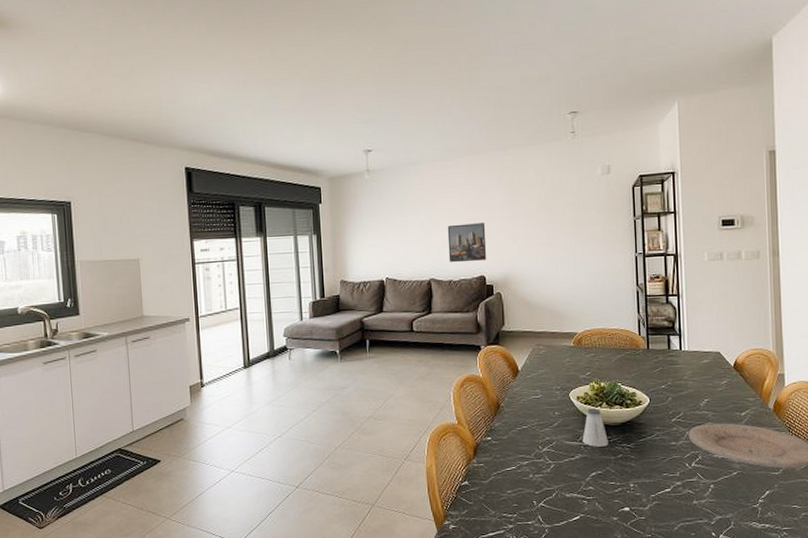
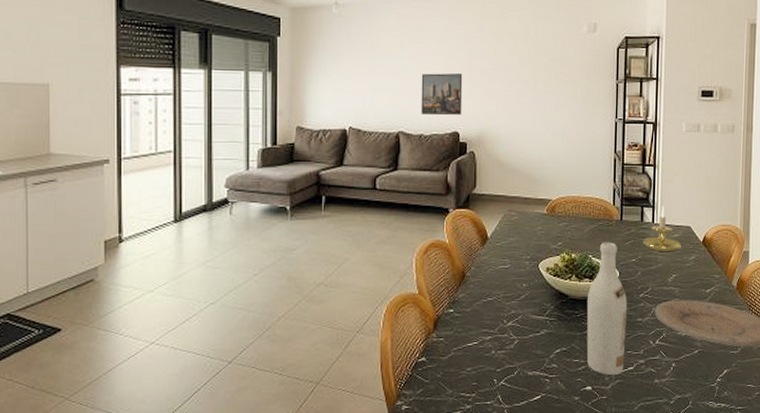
saltshaker: present [582,408,608,447] -> none [549,280,575,322]
wine bottle: none [618,370,661,498] -> present [586,242,627,376]
candle holder: none [672,333,711,378] -> present [643,205,681,252]

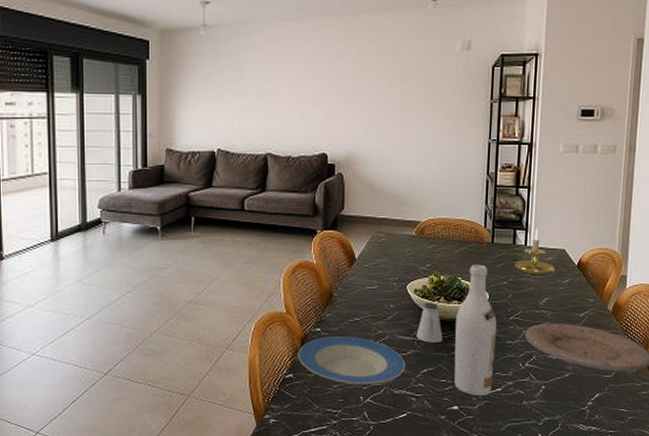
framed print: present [421,73,463,116] -> none [288,94,332,137]
plate: none [431,317,538,367] -> present [298,336,405,384]
saltshaker: none [549,280,575,322] -> present [416,302,443,343]

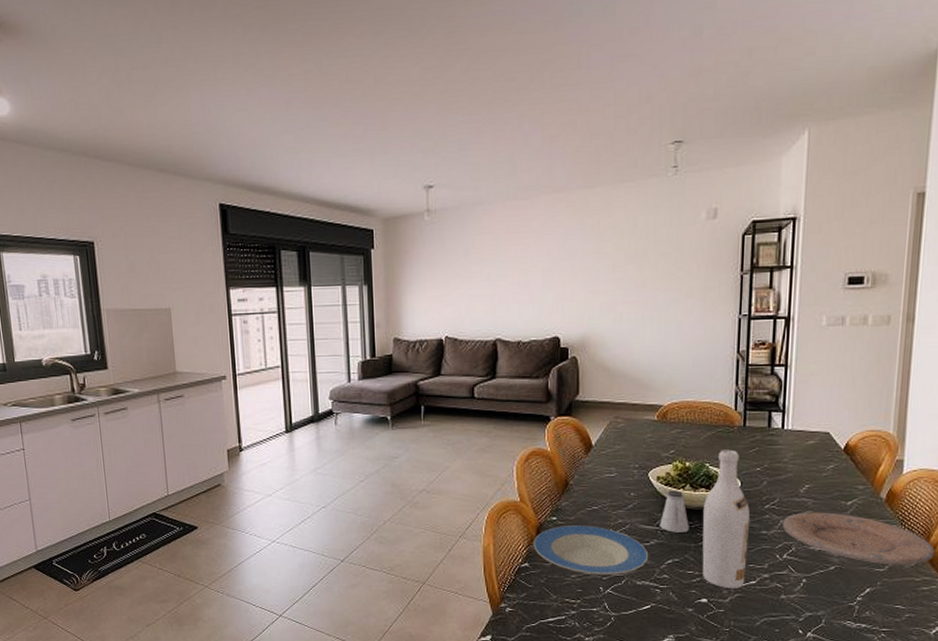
candle holder: present [514,228,555,276] -> none [770,409,817,461]

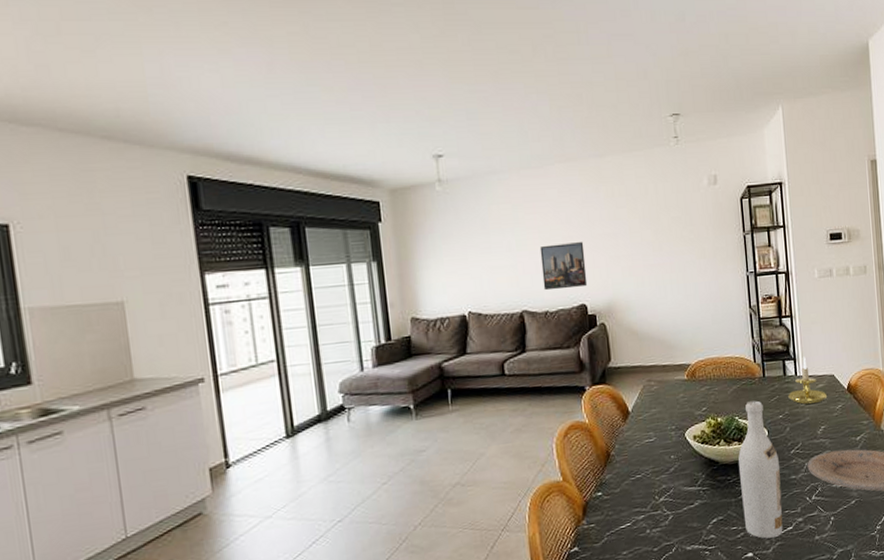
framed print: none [518,275,563,321] -> present [539,242,588,291]
plate: present [533,525,648,575] -> none [581,495,694,548]
saltshaker: present [659,490,689,532] -> none [701,447,728,491]
candle holder: none [770,409,817,461] -> present [788,356,827,405]

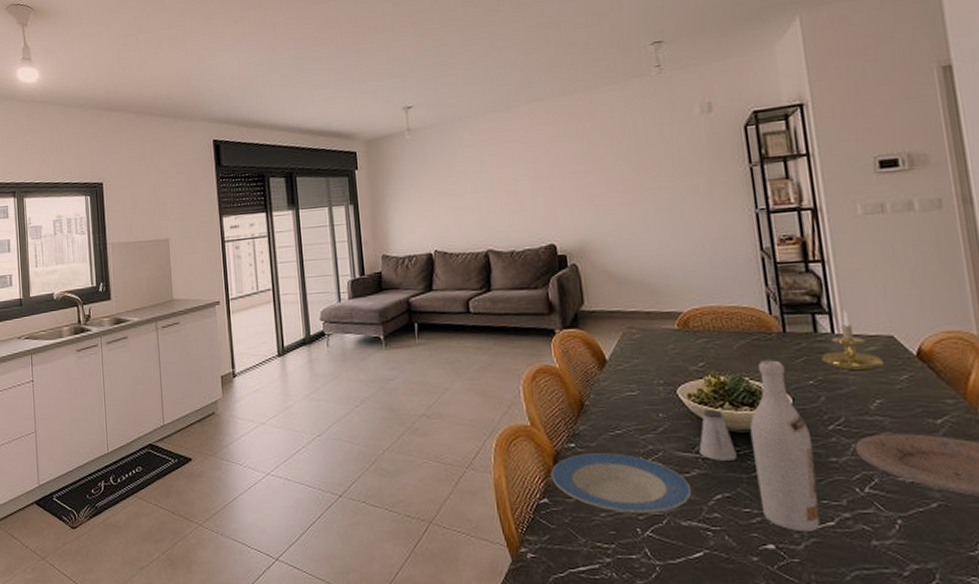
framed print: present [539,242,588,291] -> none [505,181,557,231]
plate: none [581,495,694,548] -> present [551,453,691,513]
saltshaker: none [701,447,728,491] -> present [699,409,737,461]

